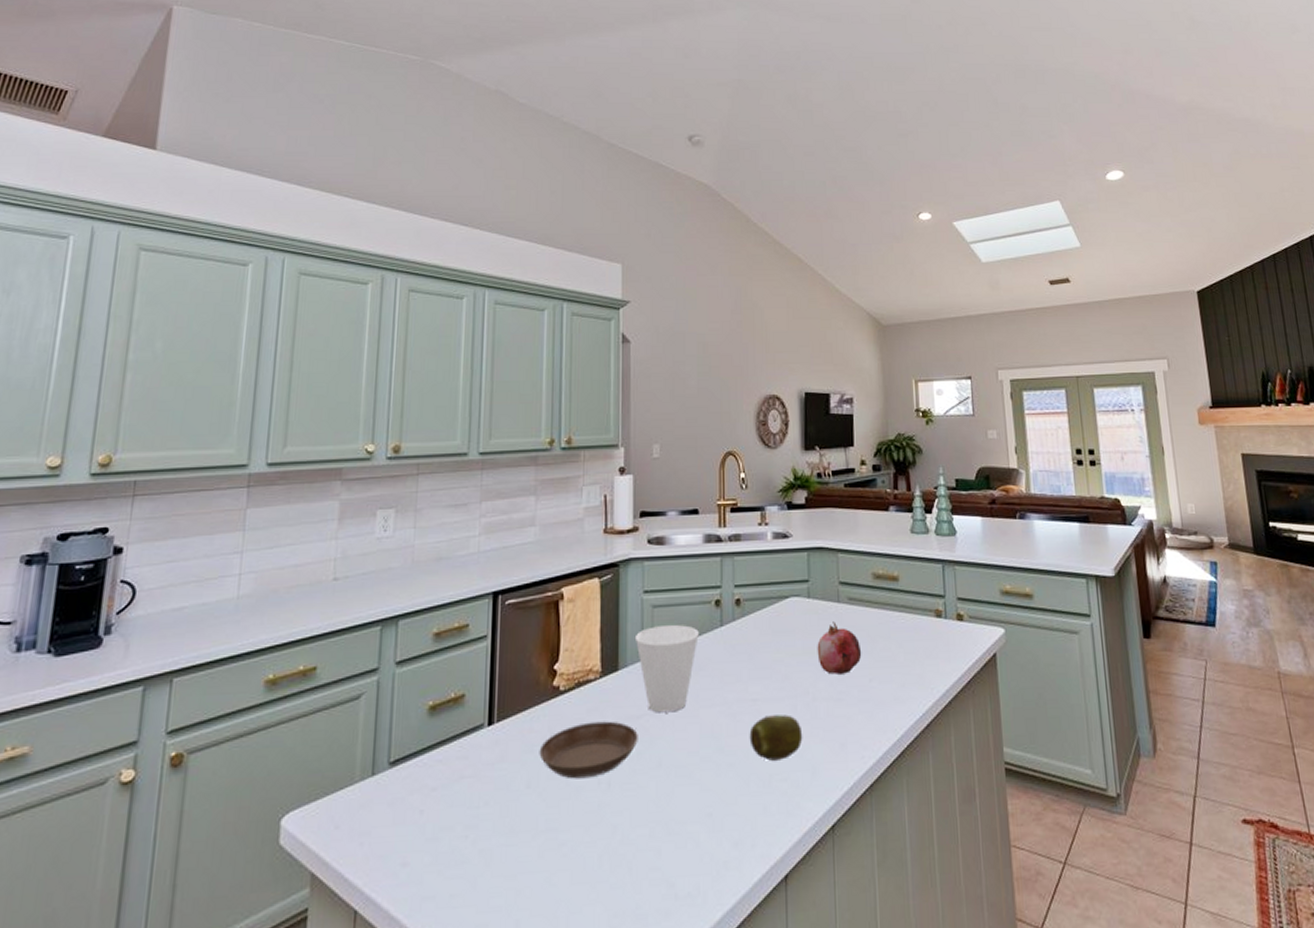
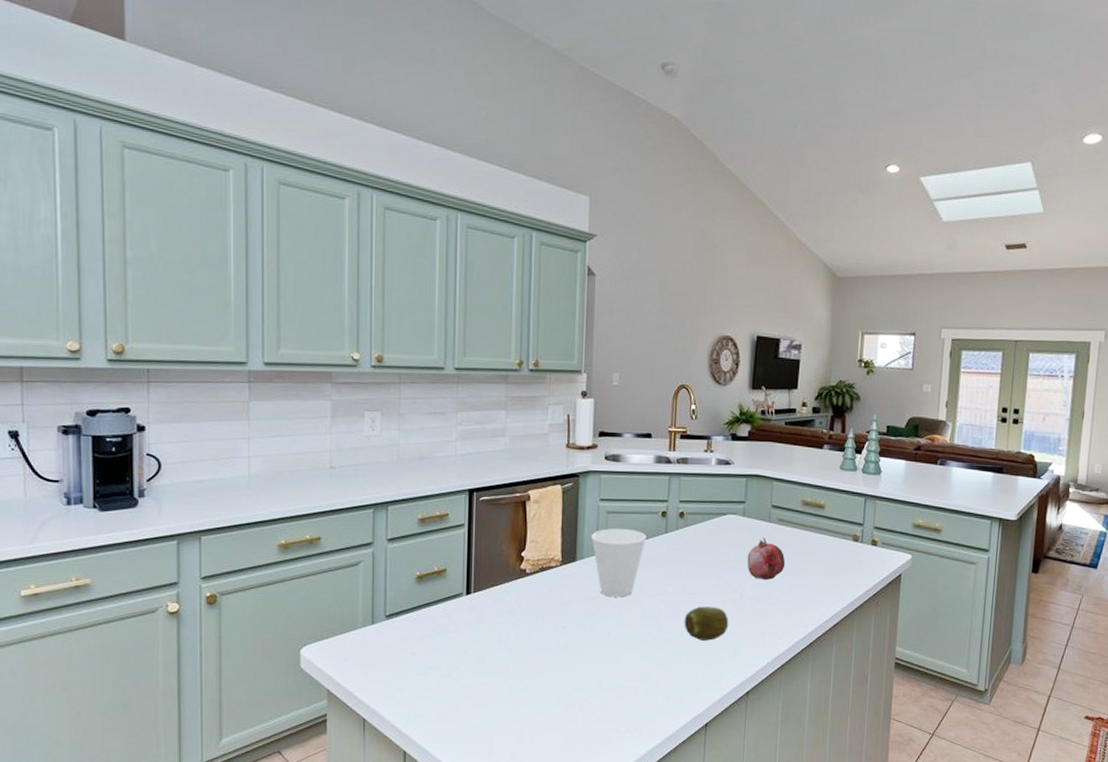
saucer: present [539,721,638,779] -> none [508,599,591,641]

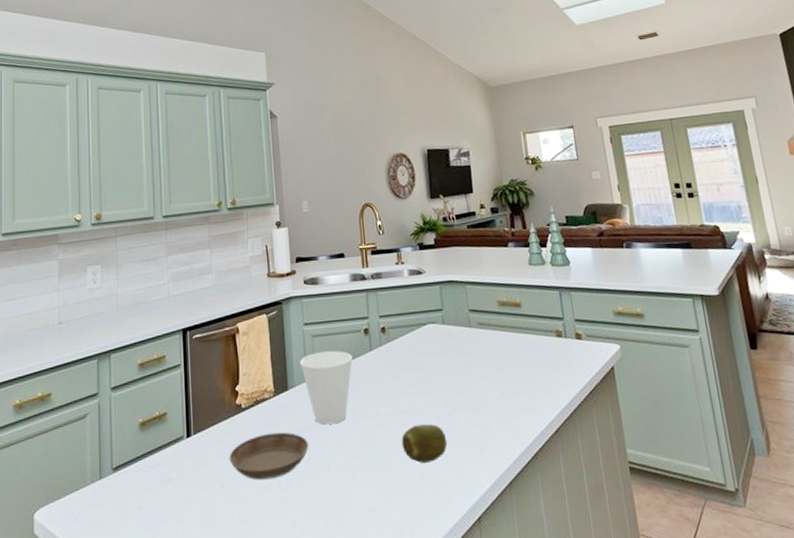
saucer: none [508,599,591,641] -> present [229,432,309,480]
fruit: present [747,537,786,580] -> none [453,344,494,389]

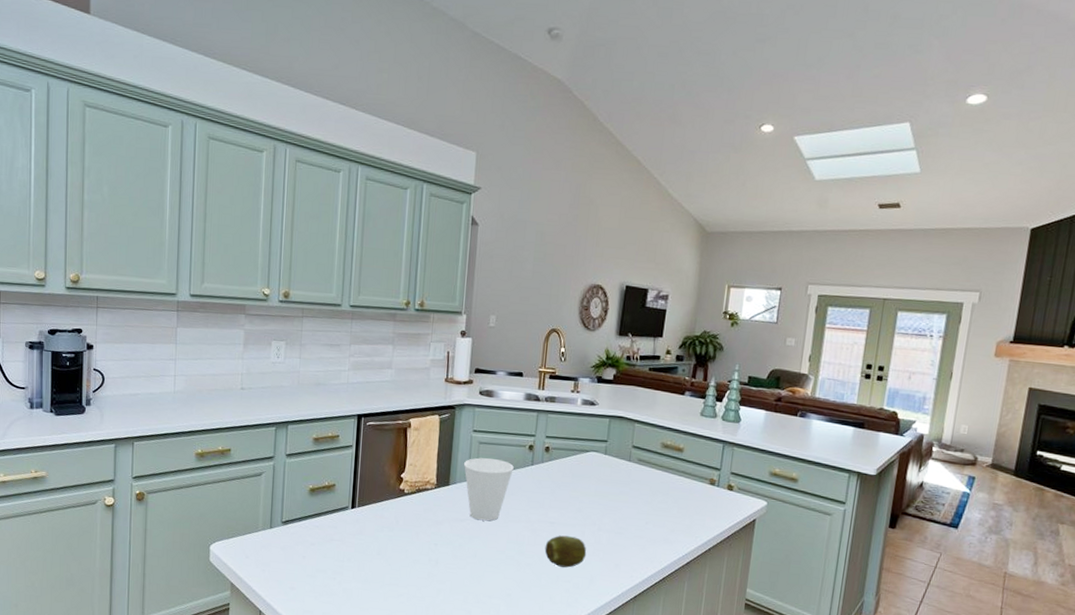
saucer: present [229,432,309,480] -> none [387,518,461,556]

